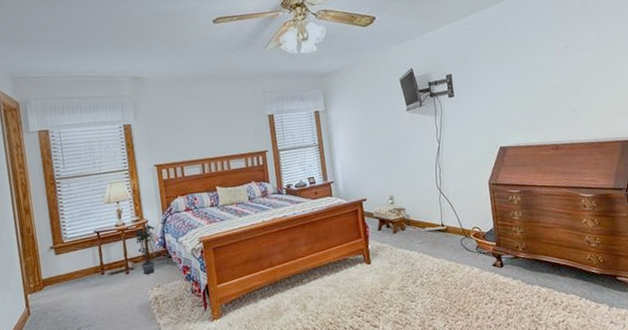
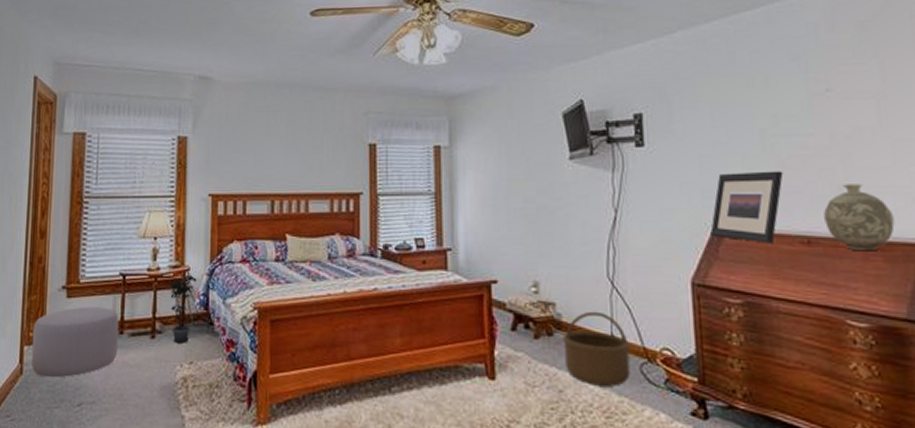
ottoman: none [32,257,103,314] -> present [31,307,119,378]
basket: none [411,210,455,257] -> present [563,311,631,386]
picture frame: none [498,104,541,152] -> present [710,171,784,243]
decorative vase: none [565,107,606,150] -> present [824,184,895,250]

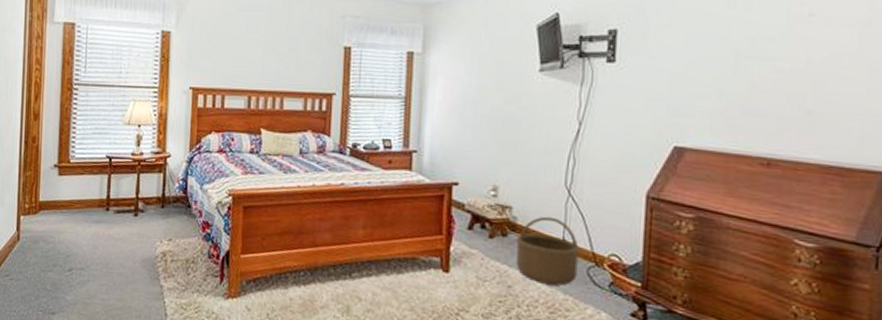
ottoman: present [31,307,119,378] -> none [27,184,105,246]
potted plant: present [168,271,197,343] -> none [150,157,177,222]
picture frame: present [710,171,784,243] -> none [671,92,753,163]
decorative vase: present [824,184,895,250] -> none [787,109,859,175]

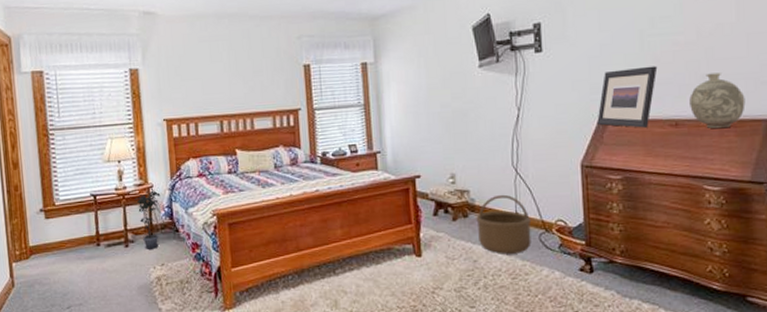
potted plant: none [150,157,177,222] -> present [135,188,161,249]
picture frame: none [671,92,753,163] -> present [597,66,658,128]
decorative vase: none [787,109,859,175] -> present [689,72,746,128]

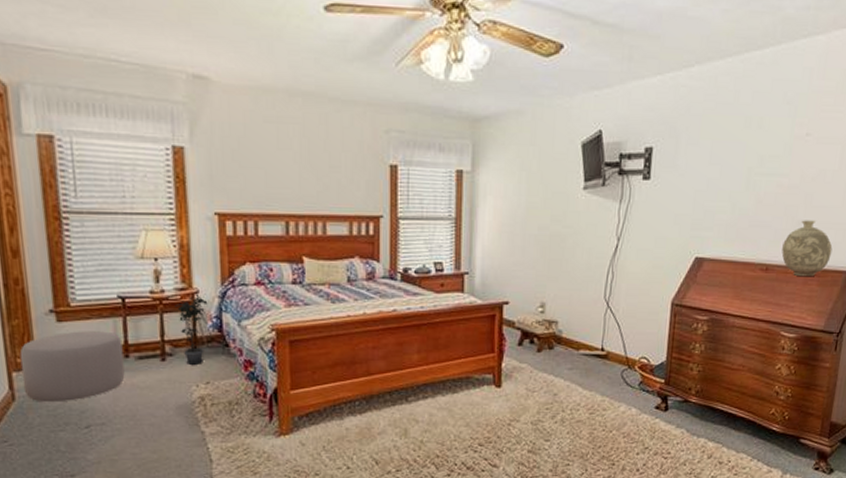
ottoman: none [18,224,97,288] -> present [19,331,125,403]
basket: present [476,194,532,254] -> none [561,328,616,389]
picture frame: present [597,66,658,128] -> none [693,206,759,270]

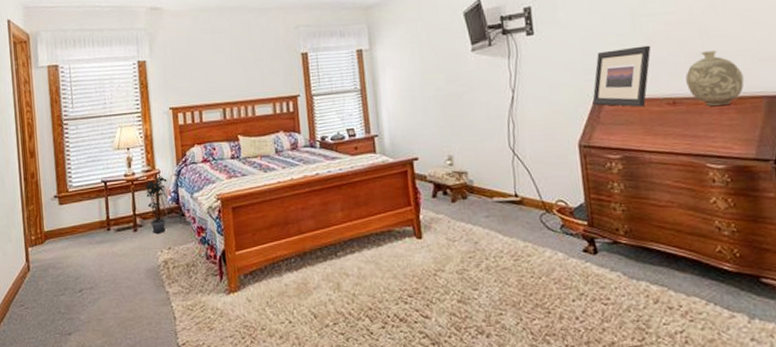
ottoman: present [19,331,125,403] -> none [33,210,108,272]
picture frame: none [693,206,759,270] -> present [592,45,651,107]

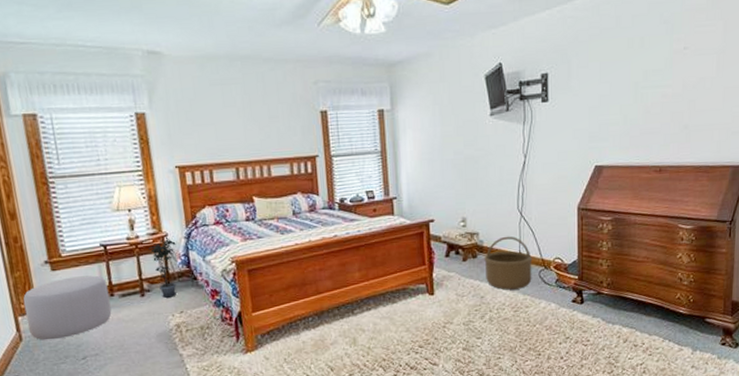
ottoman: none [33,210,108,272] -> present [23,275,112,340]
basket: none [475,175,532,236] -> present [484,236,533,290]
picture frame: present [592,45,651,107] -> none [593,116,648,174]
decorative vase: present [686,50,744,106] -> none [672,123,718,174]

